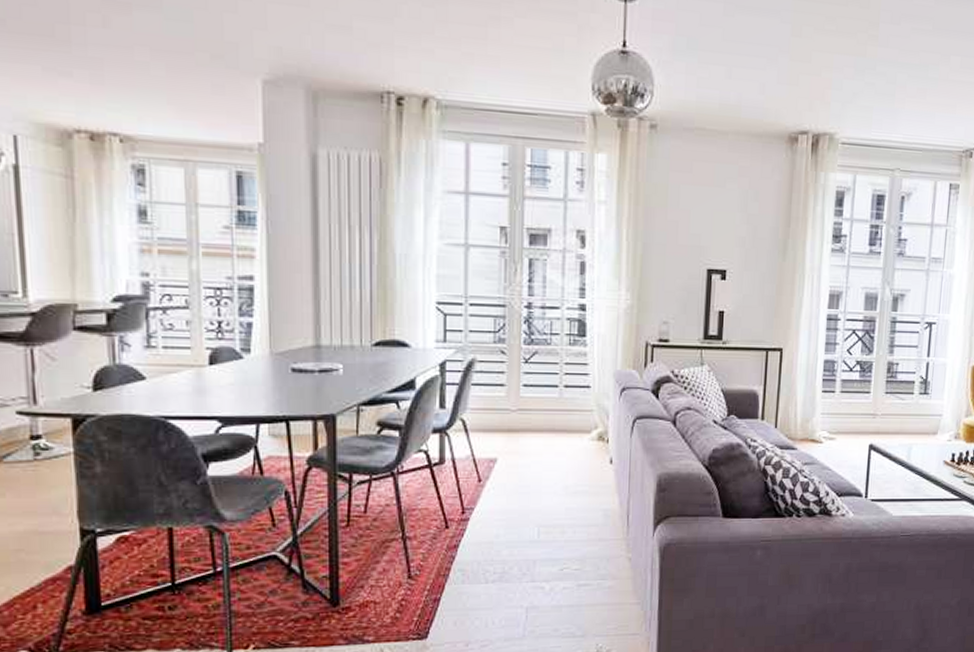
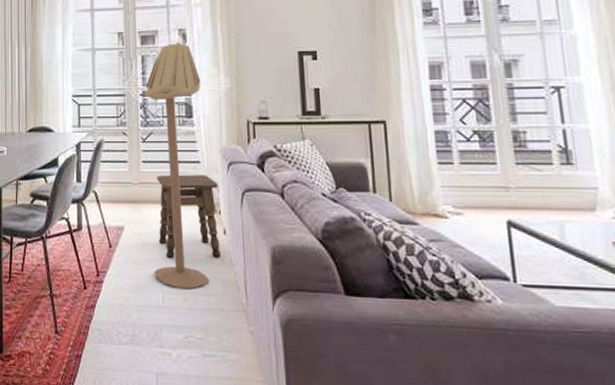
floor lamp: none [530,246,599,522] -> present [145,42,209,289]
side table: none [538,400,608,491] -> present [157,175,222,259]

